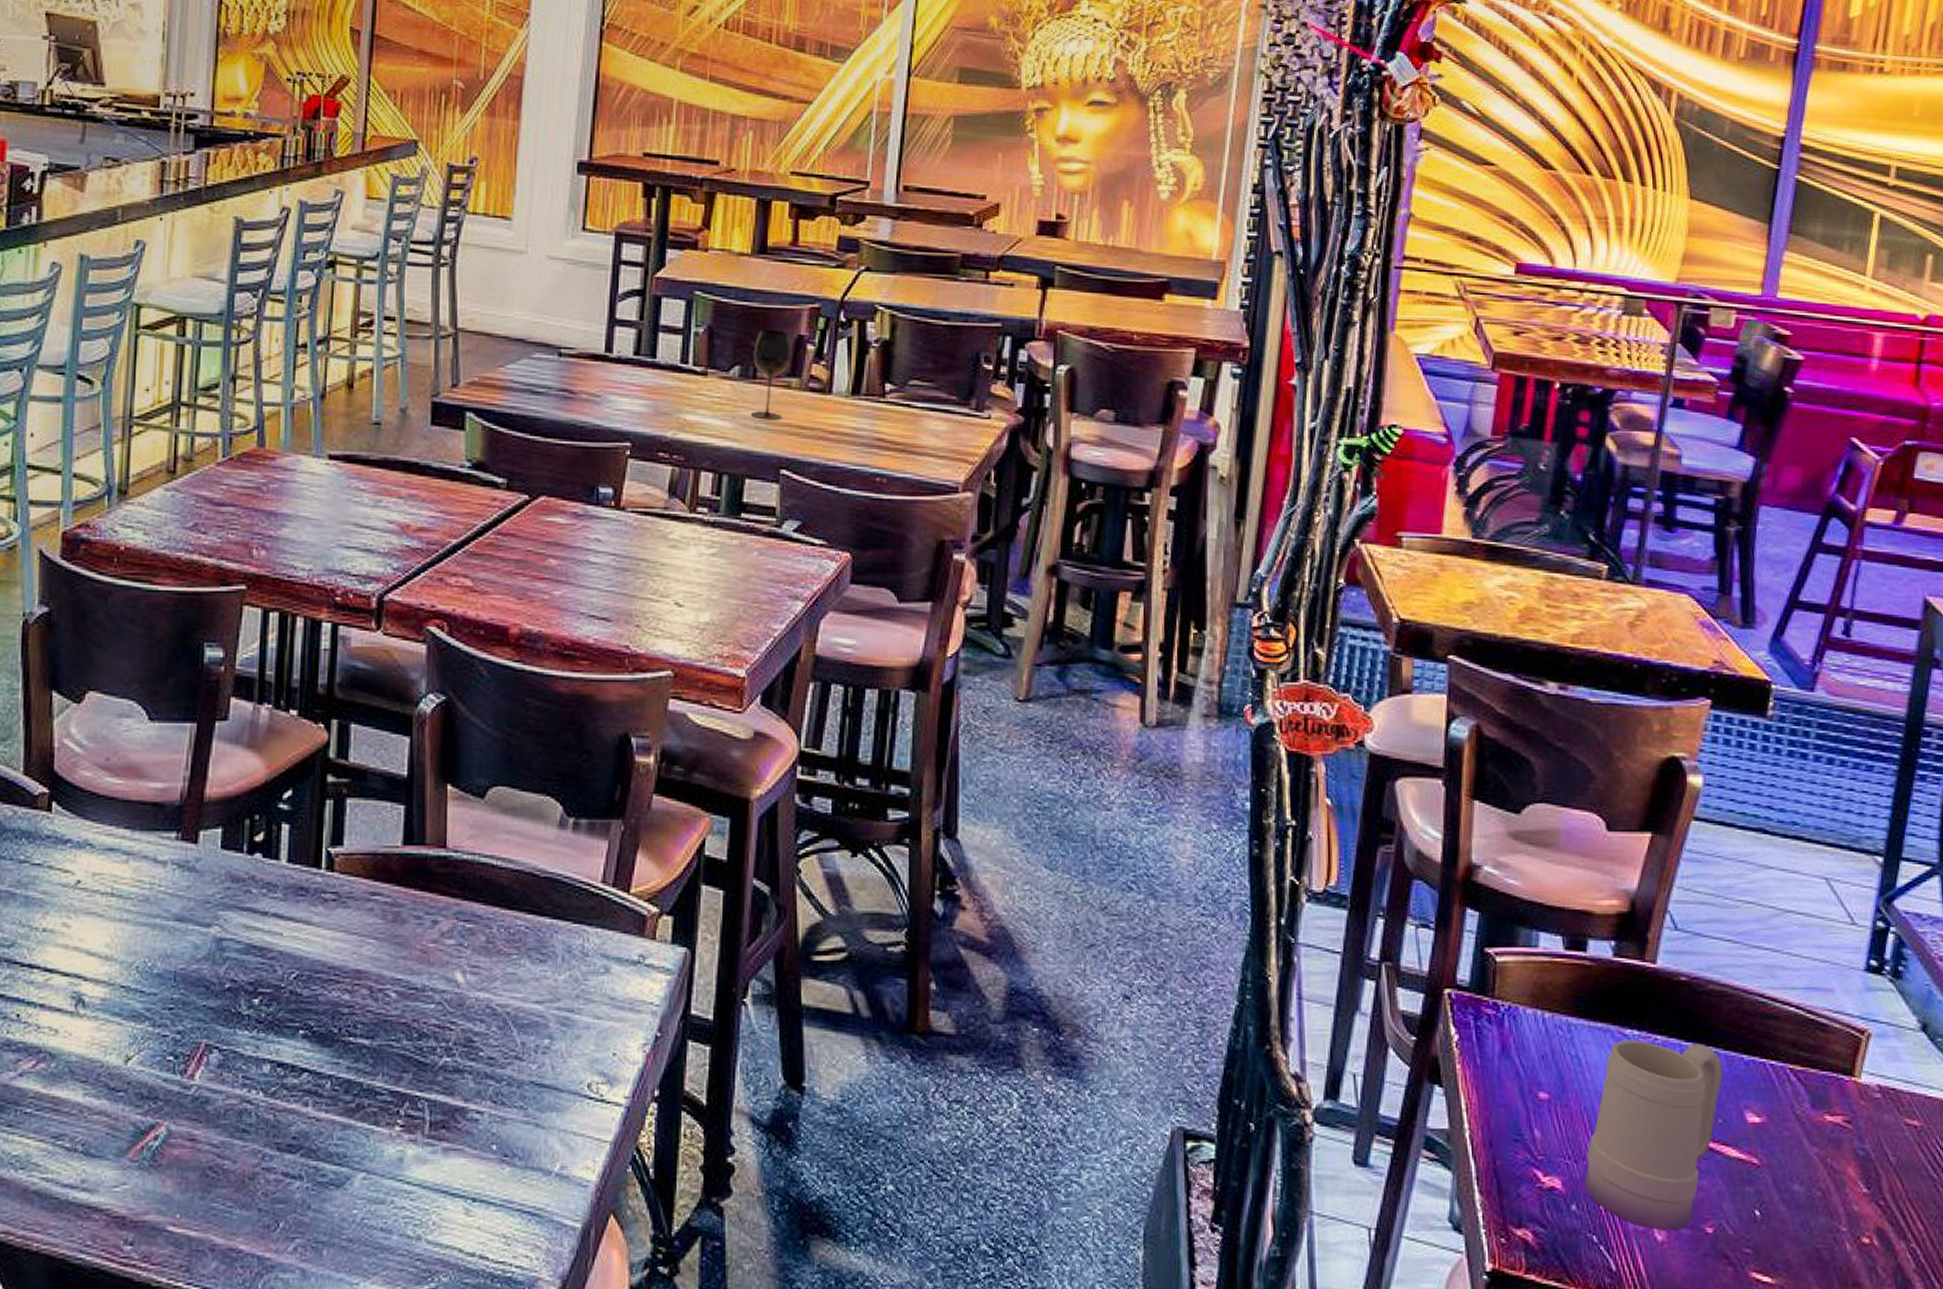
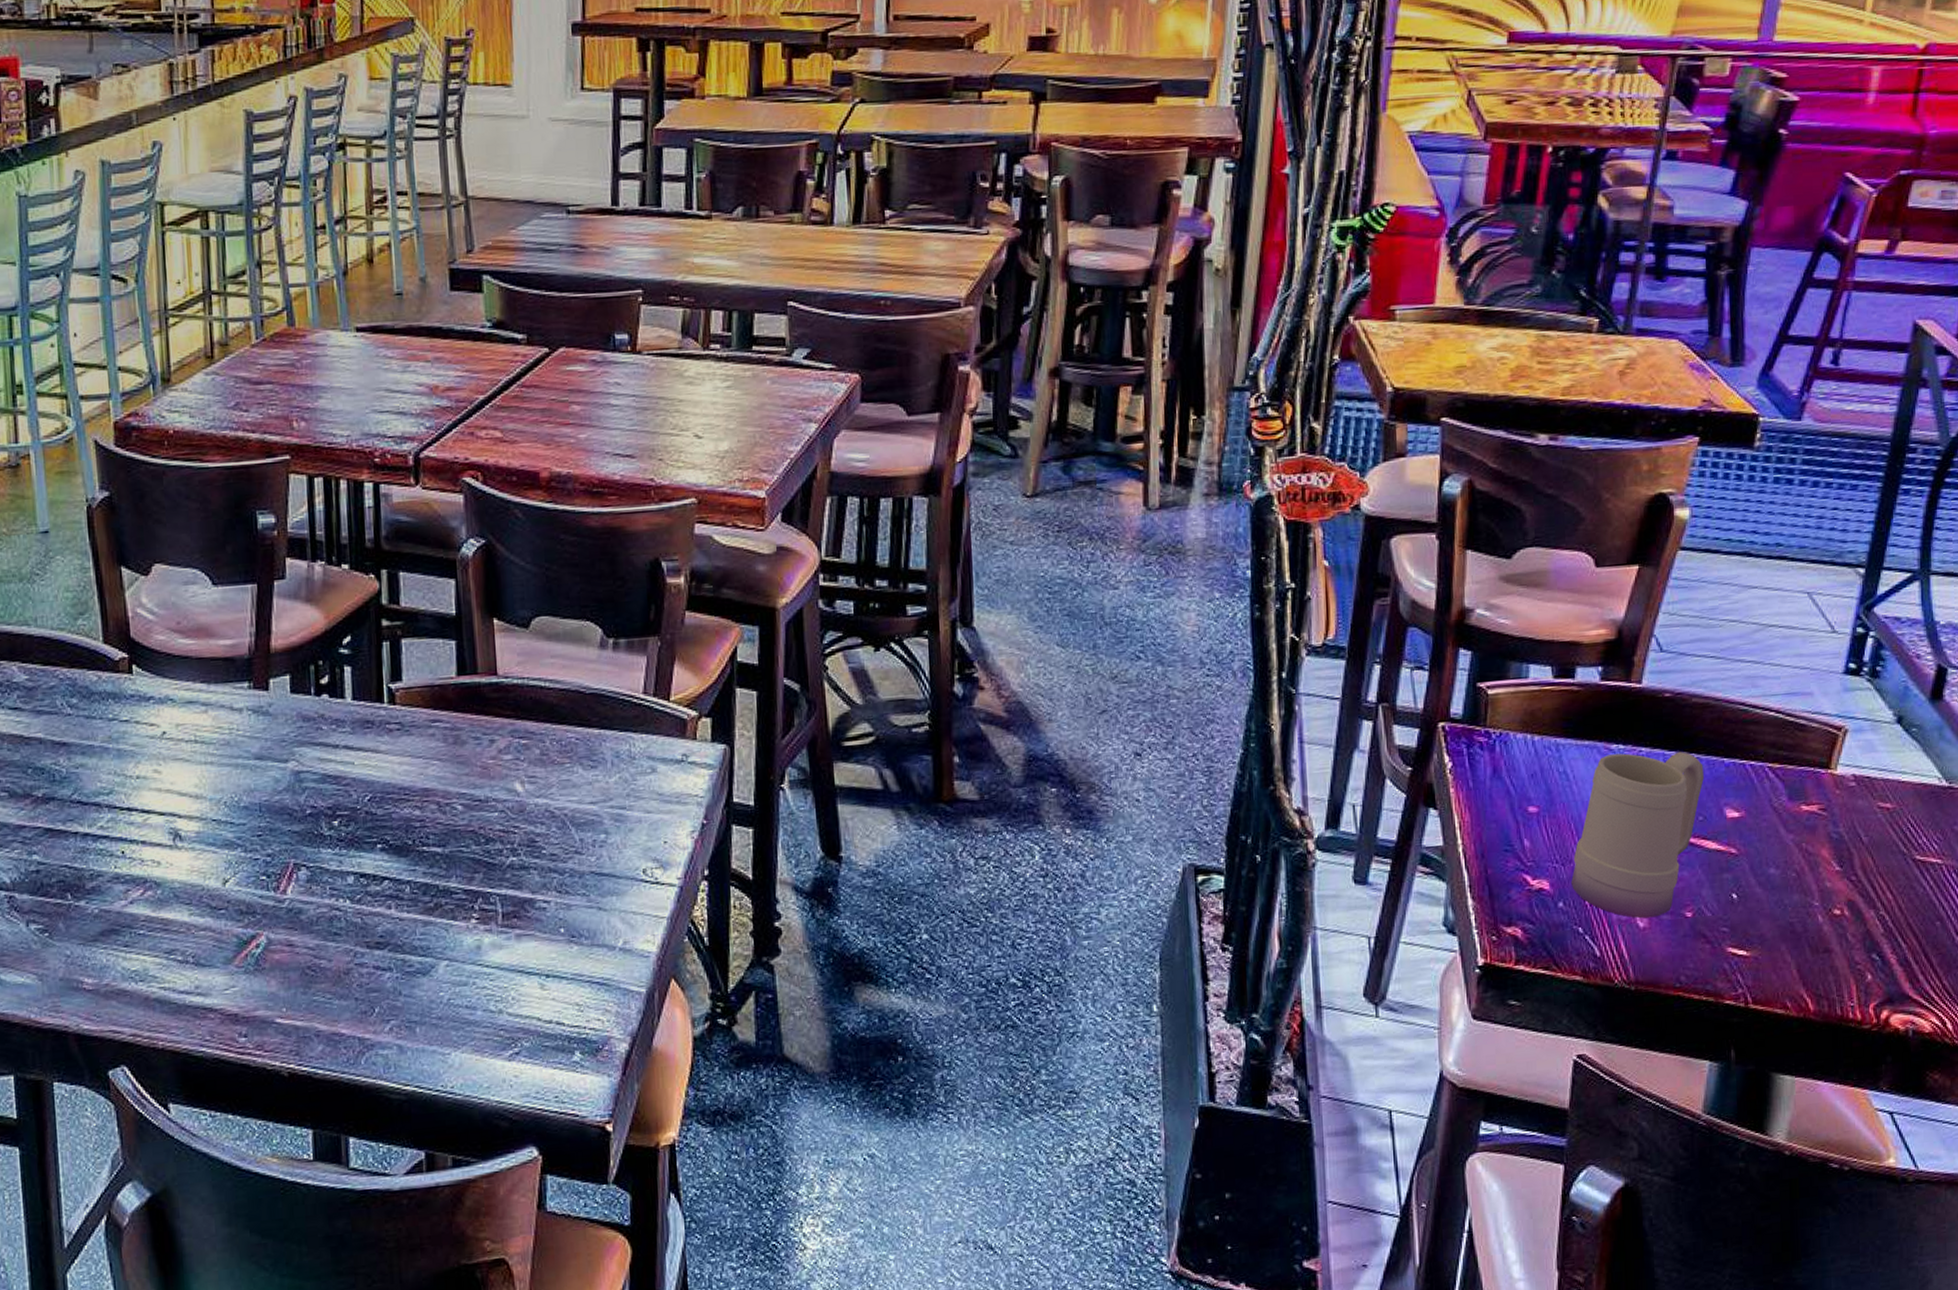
wine glass: present [752,329,791,421] -> none [755,168,792,256]

